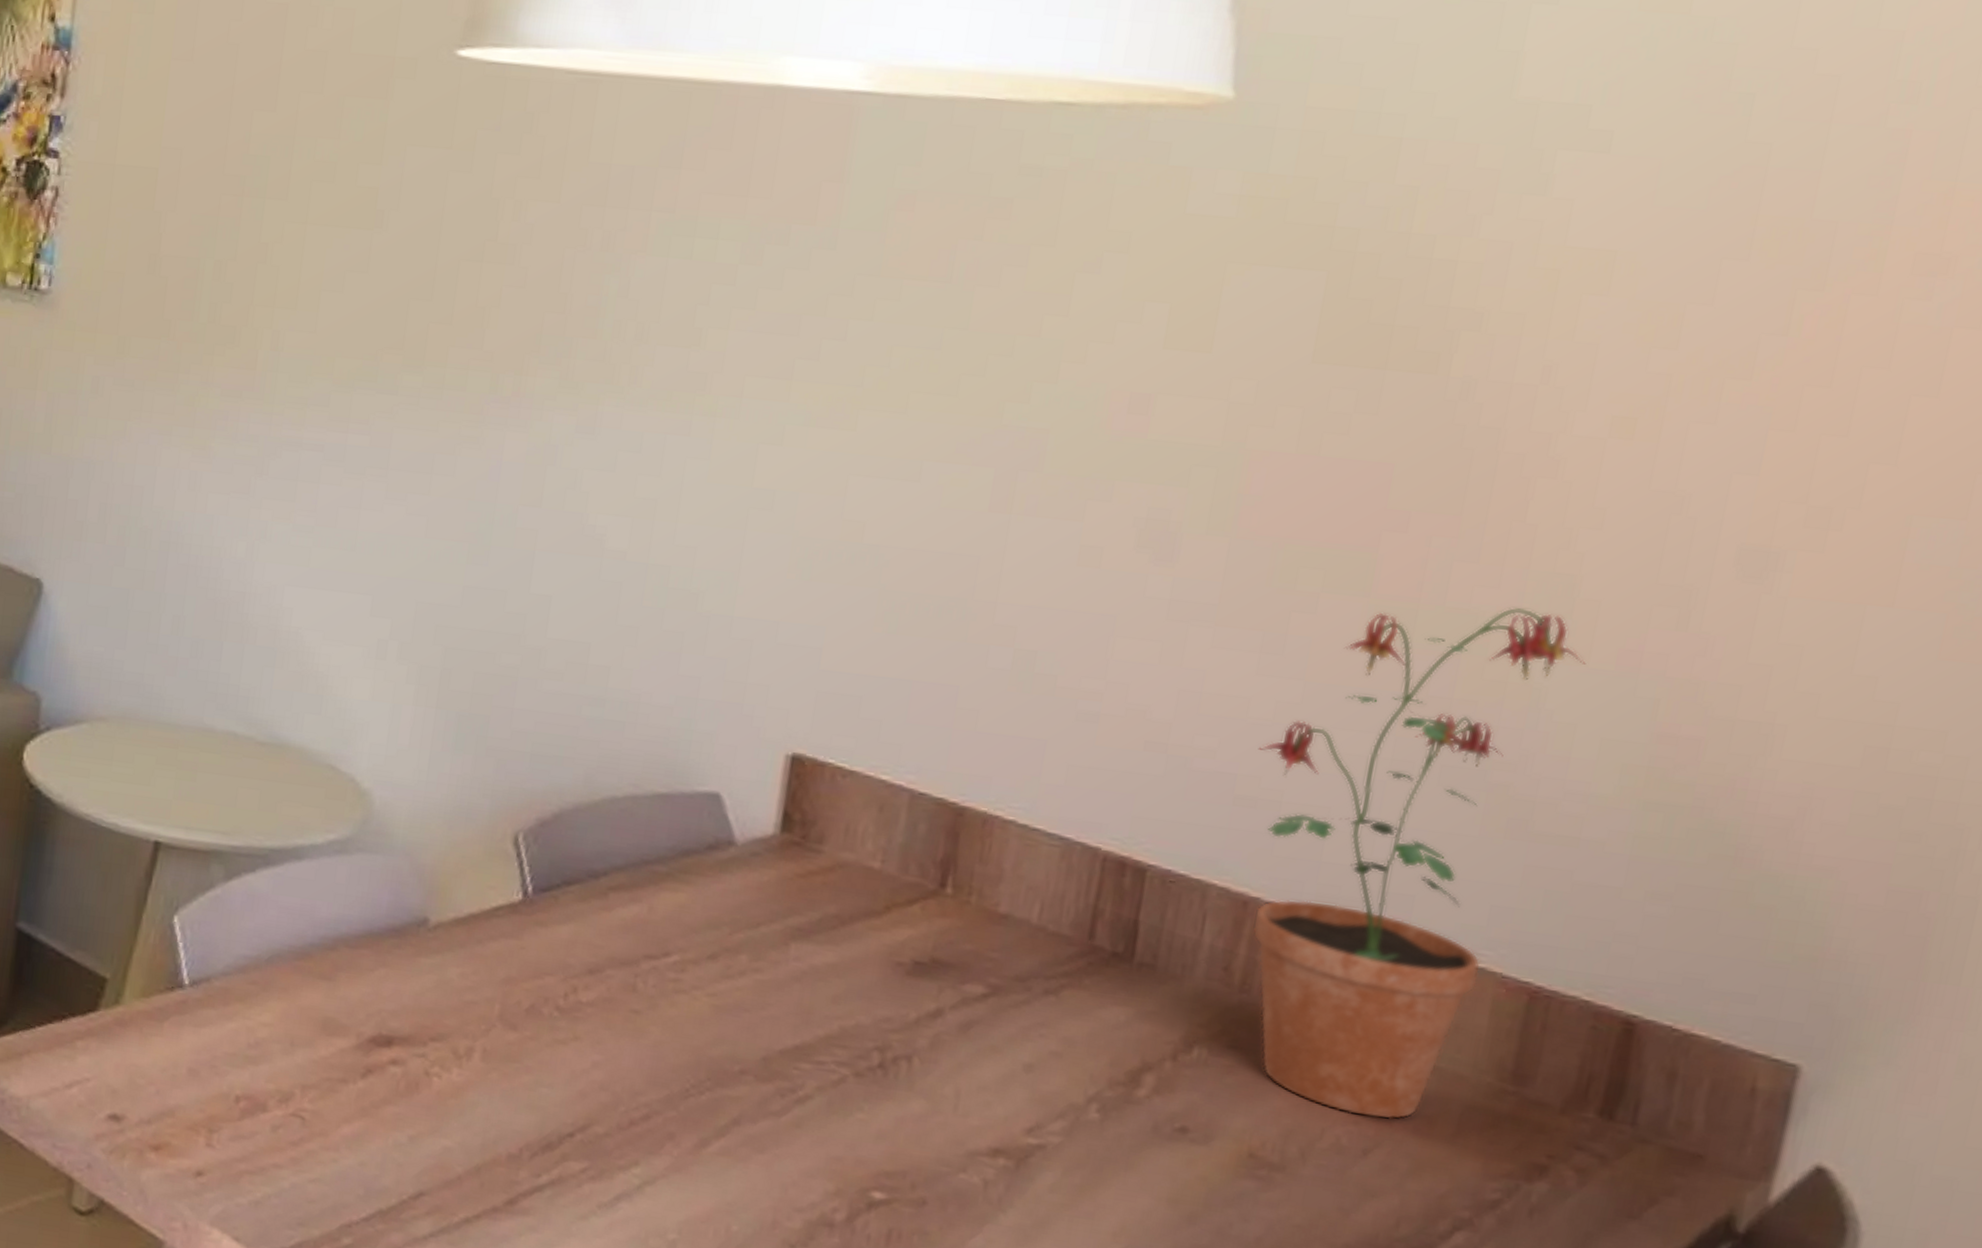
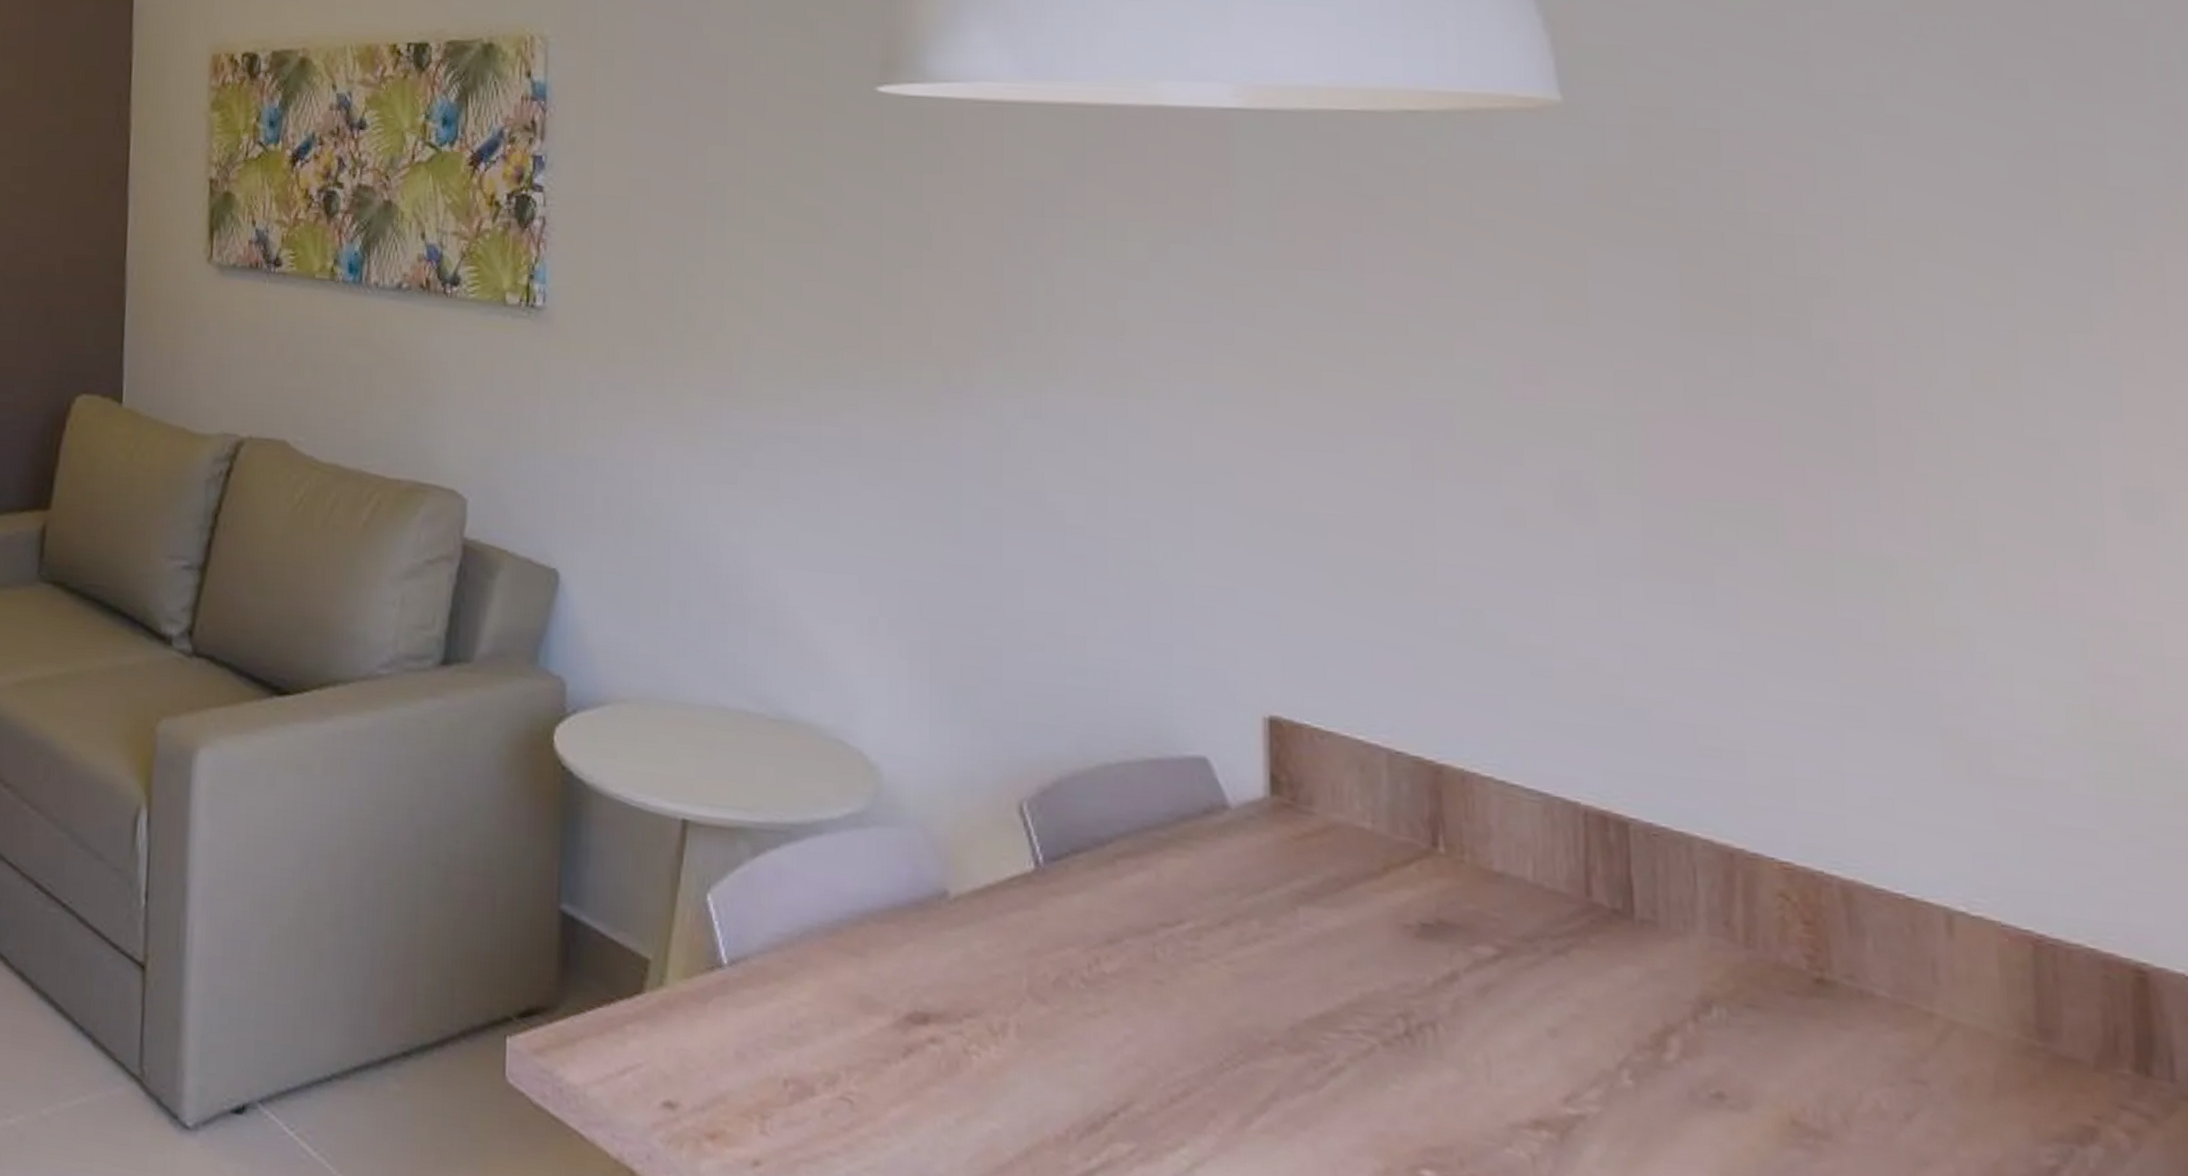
potted plant: present [1252,607,1586,1120] -> none [1710,553,2006,1081]

